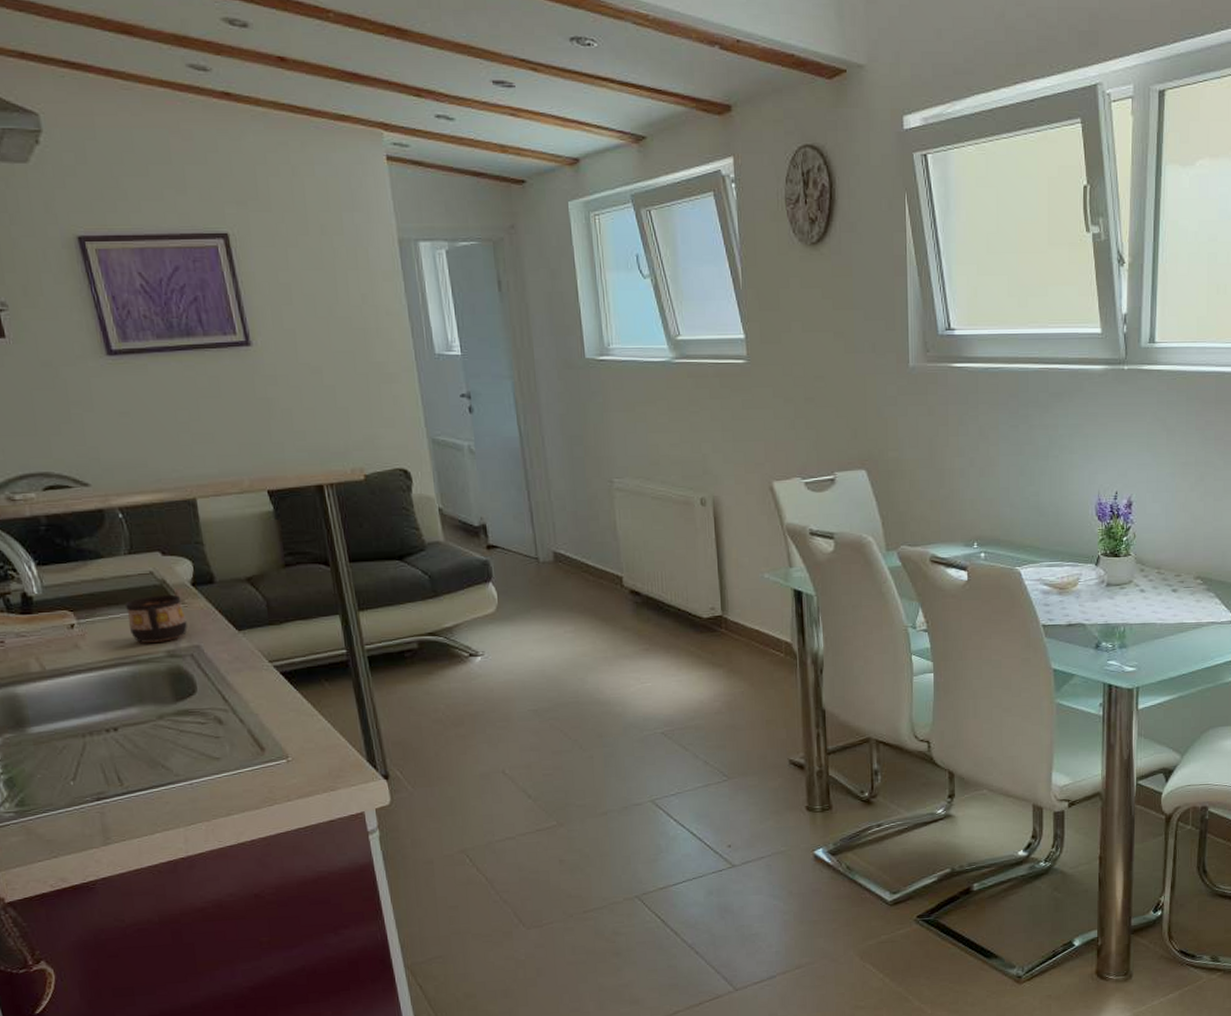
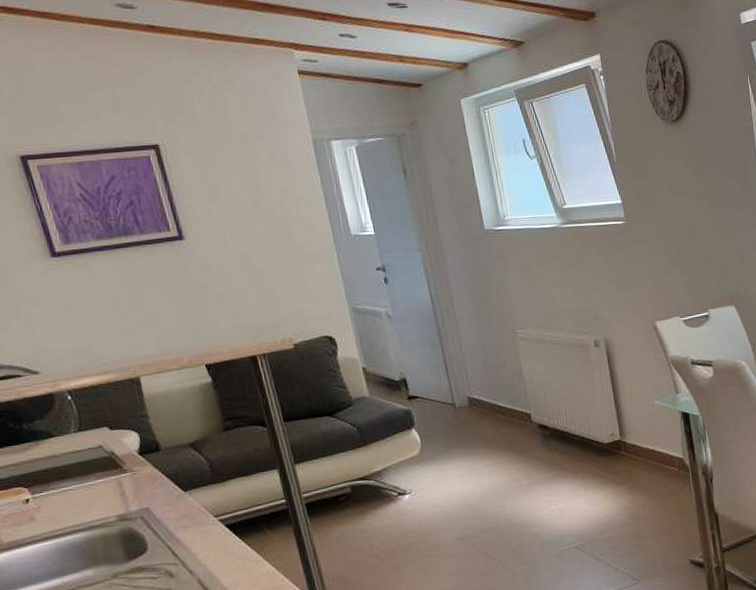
cup: present [124,594,187,643] -> none [76,464,137,511]

